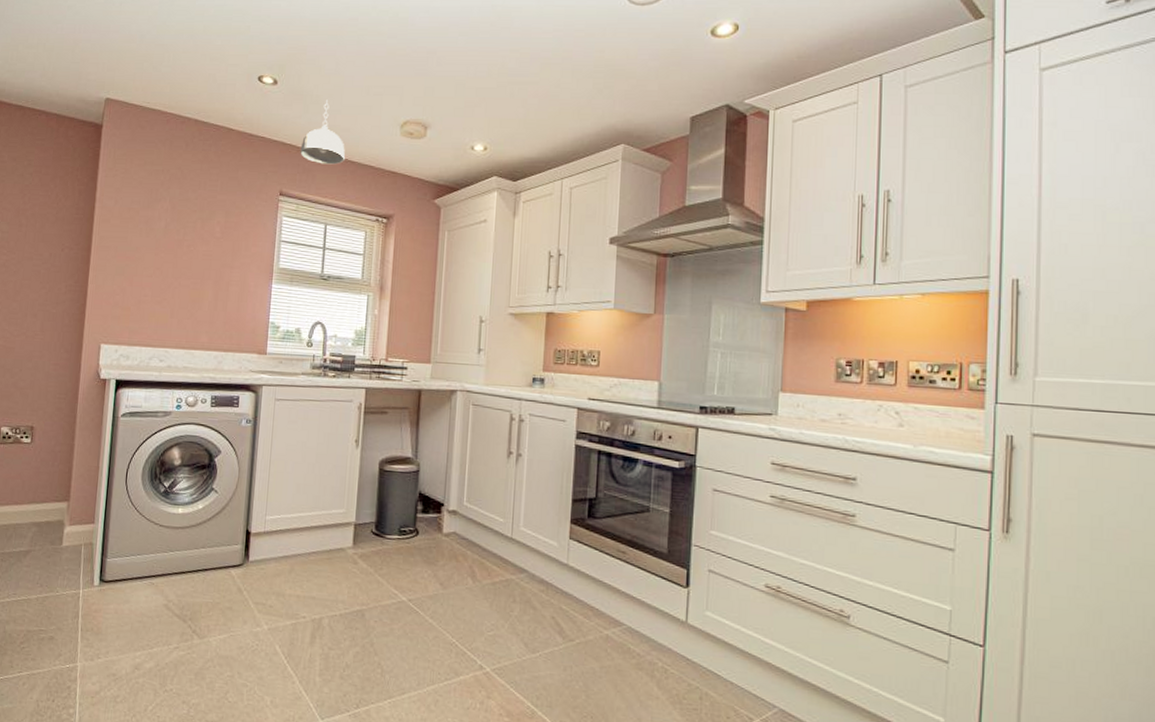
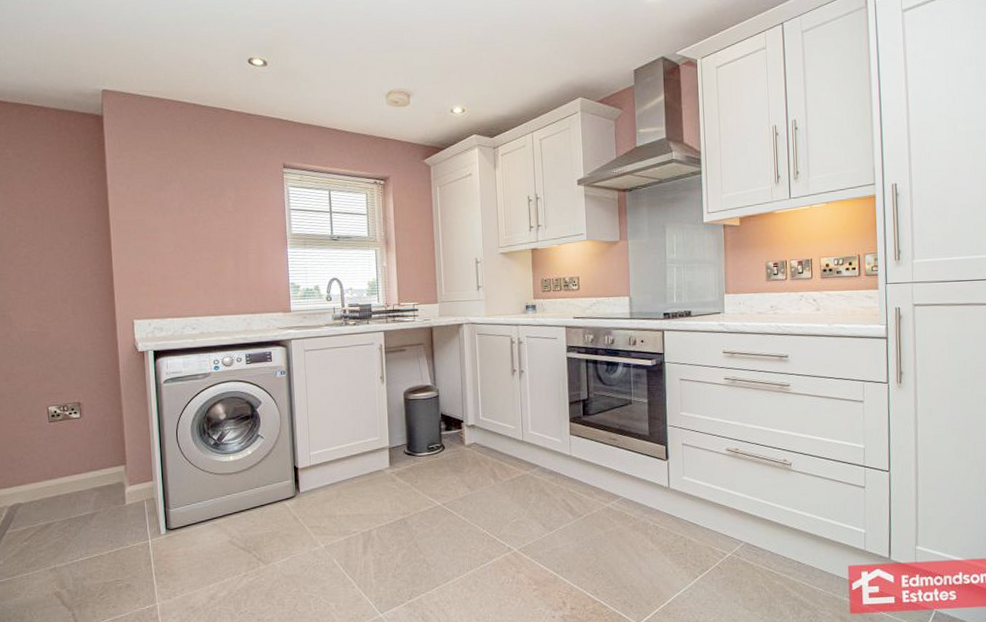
pendant light: present [300,100,345,165] -> none [297,76,339,136]

